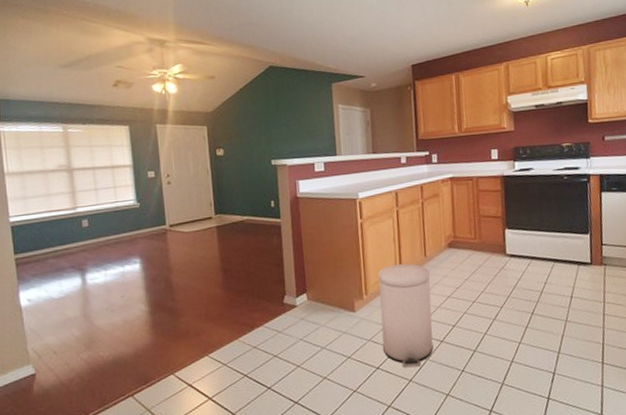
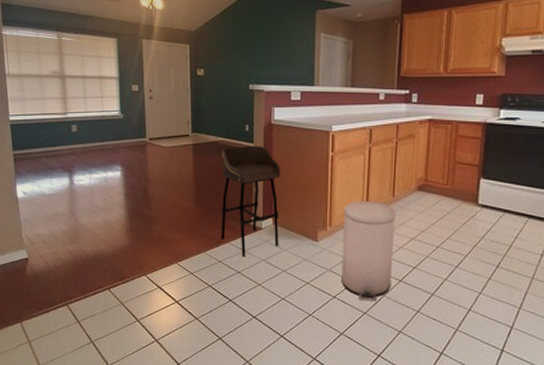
bar stool: none [248,221,316,339] -> present [221,145,280,257]

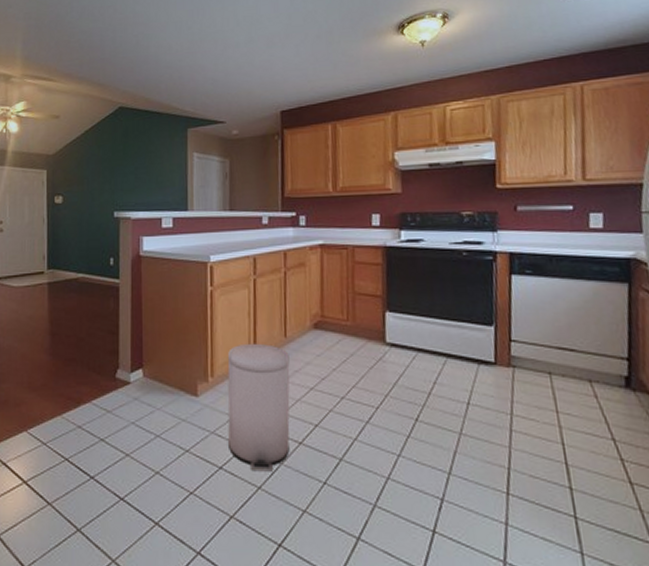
bar stool: present [221,145,280,257] -> none [81,281,151,420]

